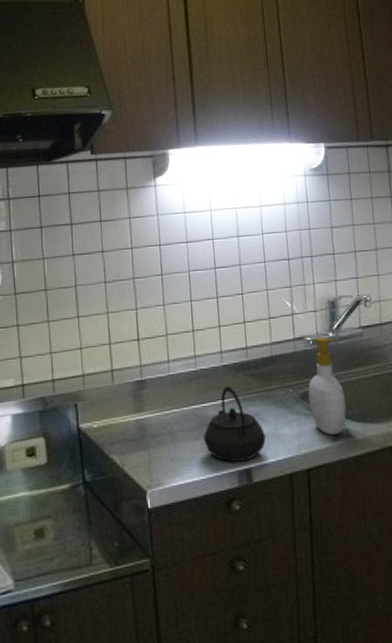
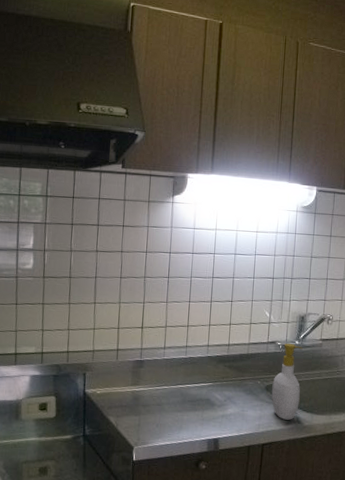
kettle: present [204,386,266,462] -> none [184,373,234,433]

